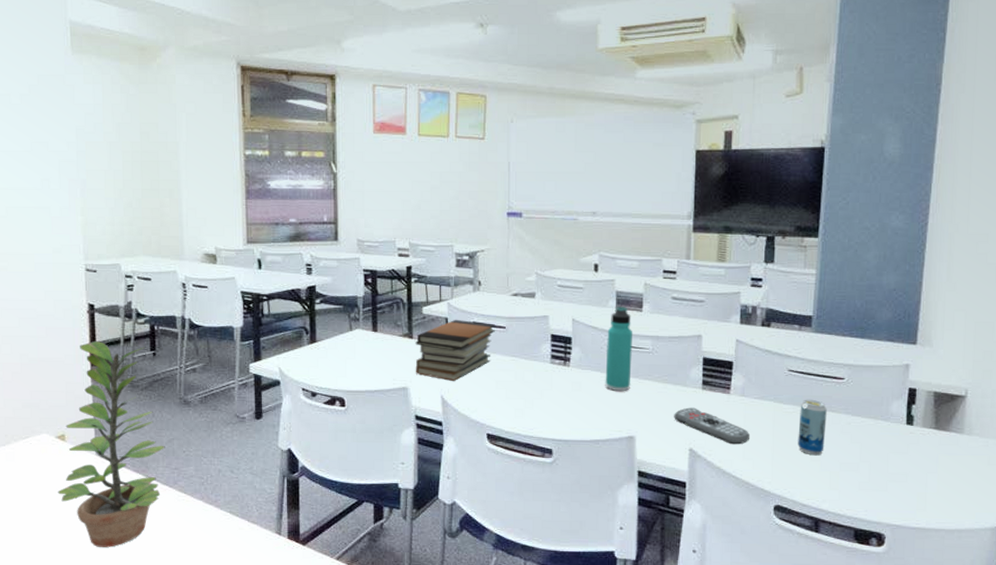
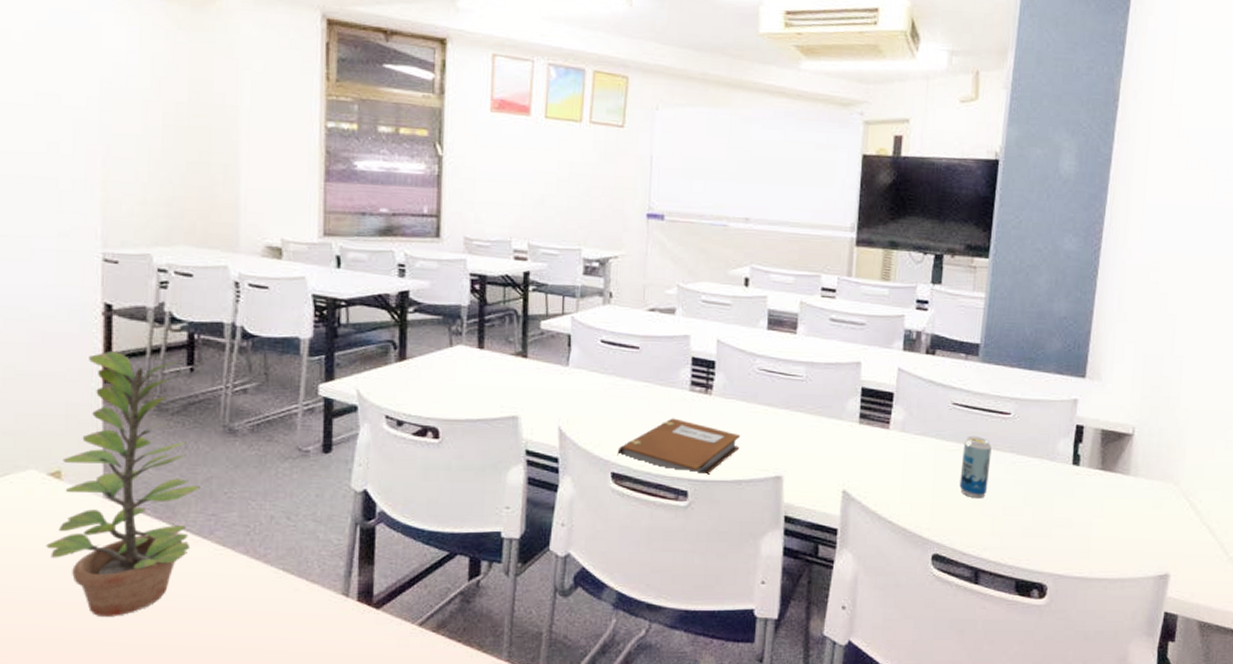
book stack: present [415,319,495,381] -> none [528,336,627,409]
notebook: none [491,387,596,435] -> present [617,418,741,475]
thermos bottle: present [605,307,633,391] -> none [751,327,786,424]
remote control: present [674,407,749,445] -> none [827,443,909,486]

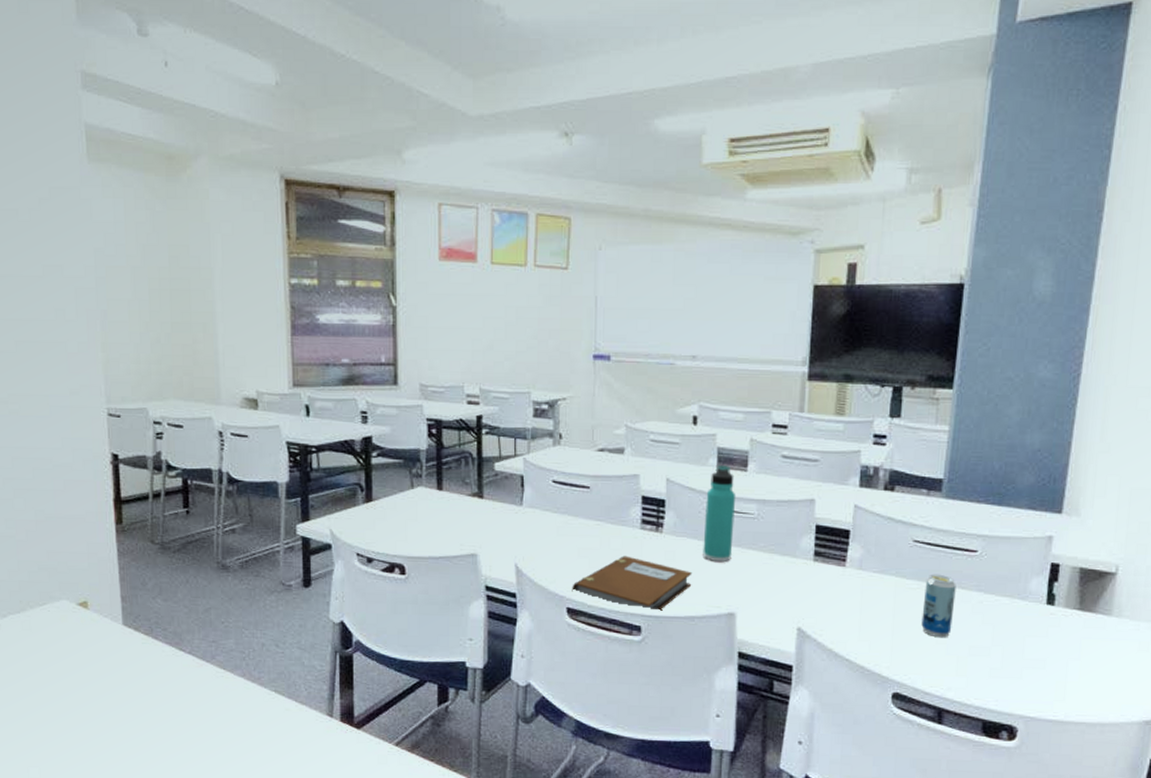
plant: present [46,351,200,616] -> none [80,496,201,728]
thermos bottle: none [751,327,786,424] -> present [703,465,736,562]

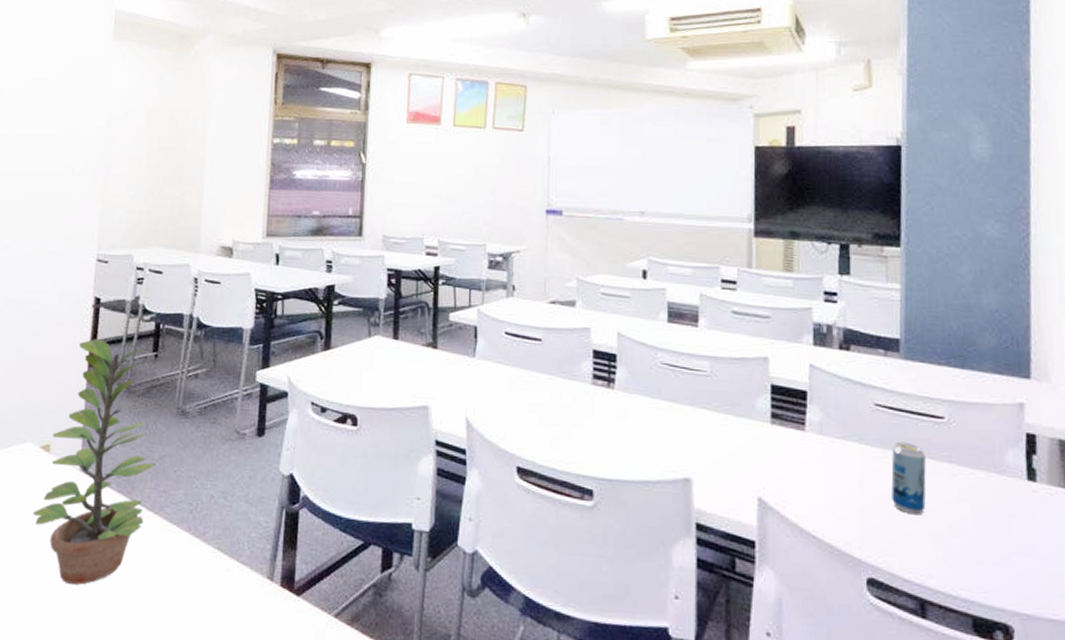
plant: none [80,496,201,728] -> present [33,339,156,585]
notebook: present [572,555,692,611] -> none [522,412,645,474]
thermos bottle: present [703,465,736,562] -> none [655,320,688,422]

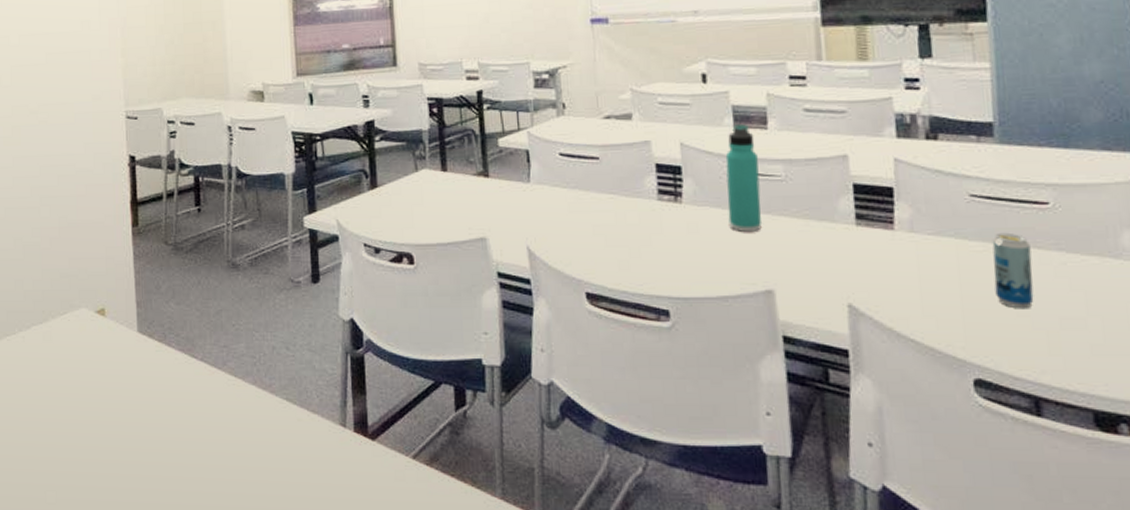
plant: present [33,339,156,585] -> none [97,198,213,445]
thermos bottle: none [655,320,688,422] -> present [725,124,762,232]

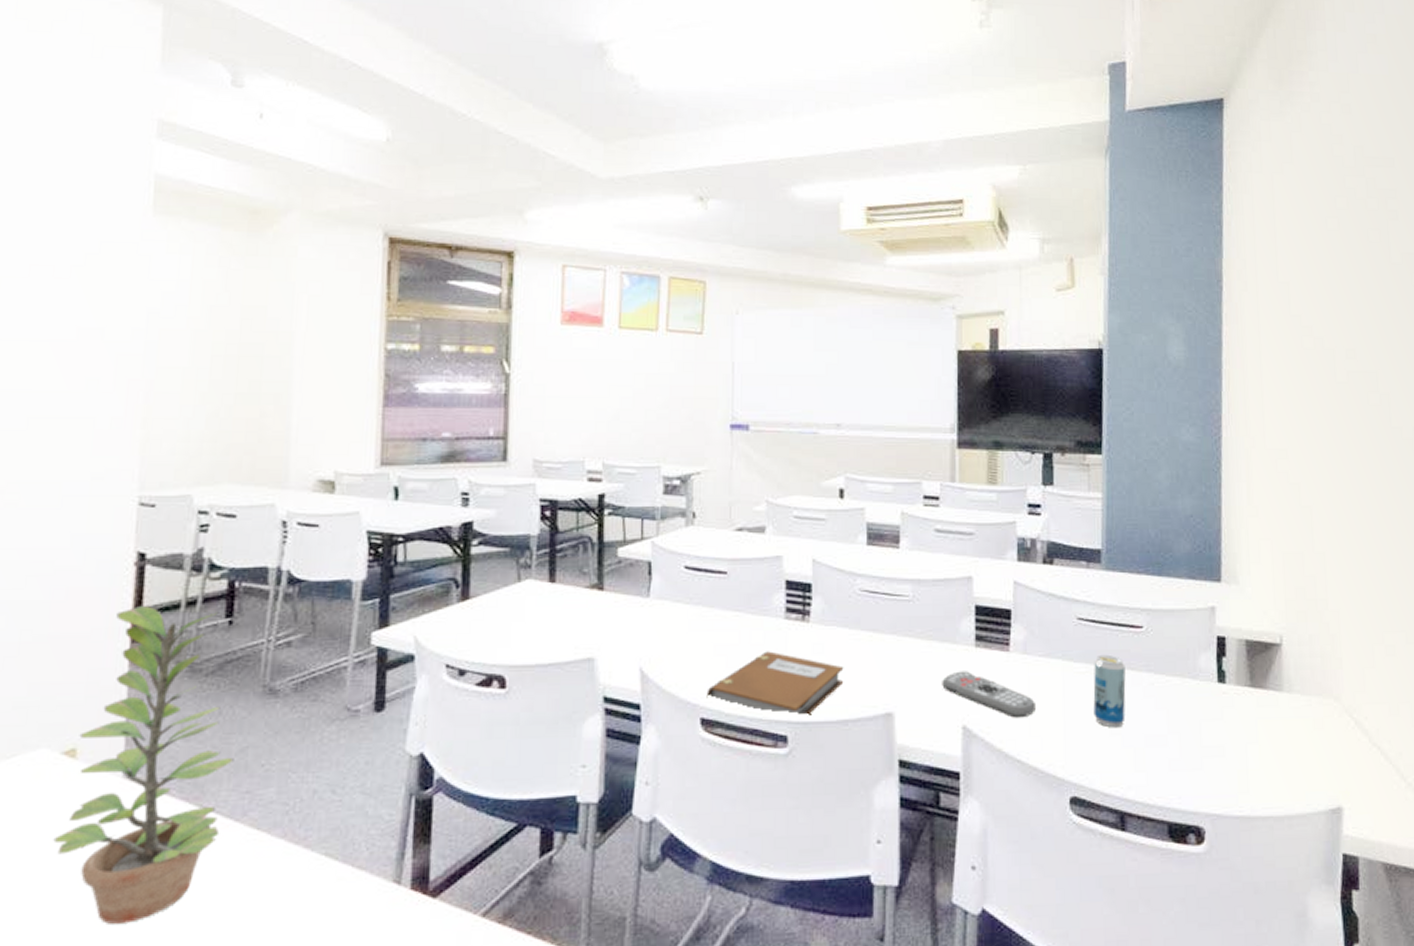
plant: none [97,198,213,445] -> present [53,606,234,924]
notebook: none [589,231,720,291] -> present [706,651,844,715]
thermos bottle: present [725,124,762,232] -> none [855,543,889,652]
remote control: none [822,249,928,297] -> present [942,671,1035,718]

